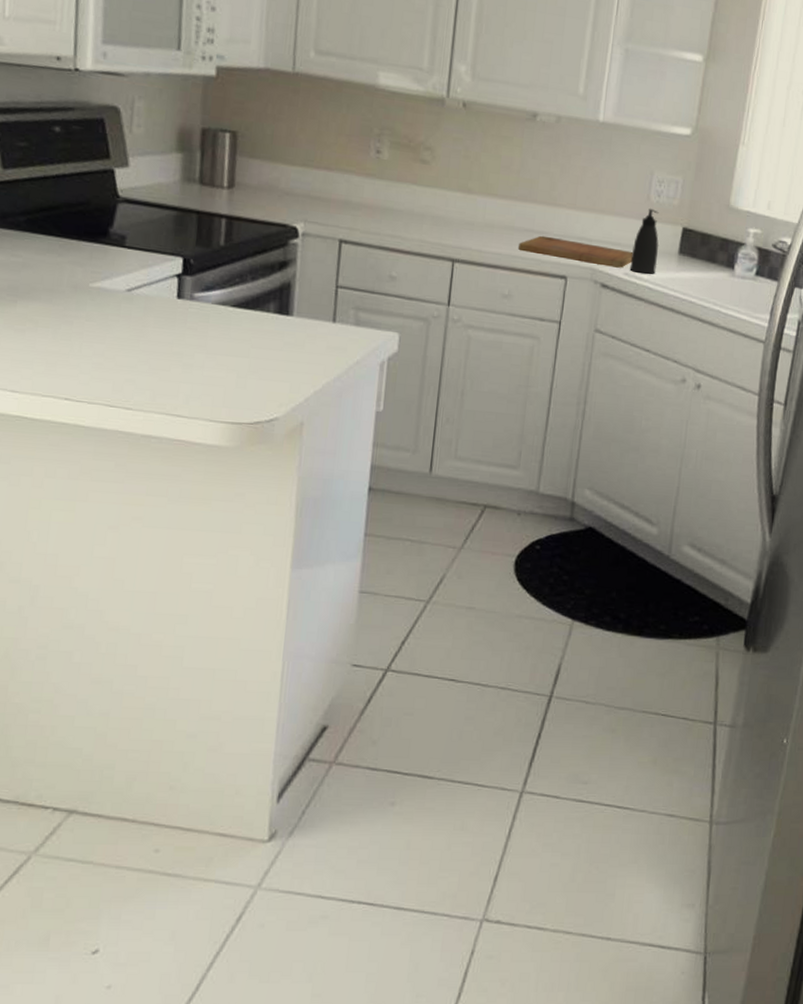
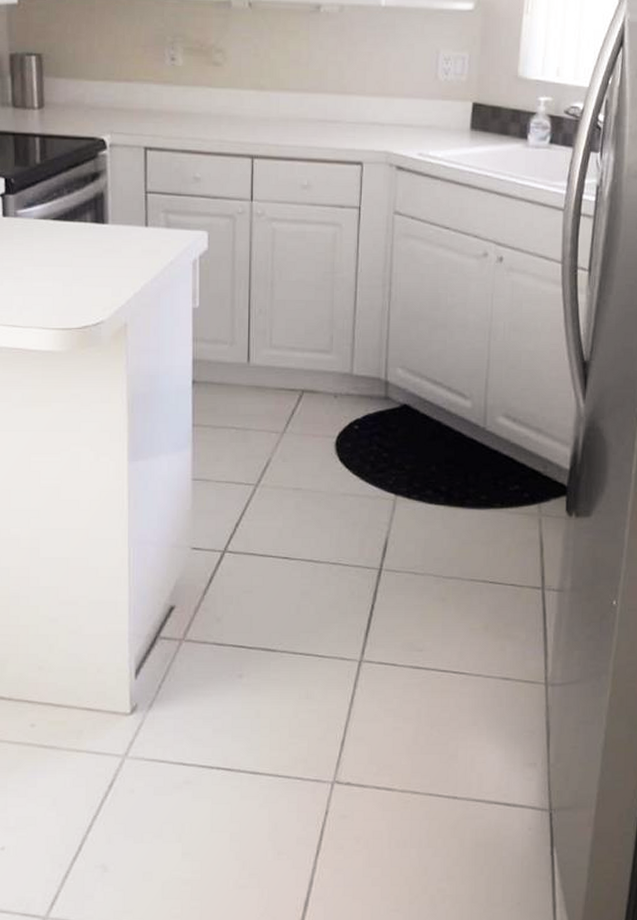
cutting board: present [518,235,634,268] -> none [314,124,426,149]
soap dispenser: present [630,209,659,275] -> none [423,87,451,153]

